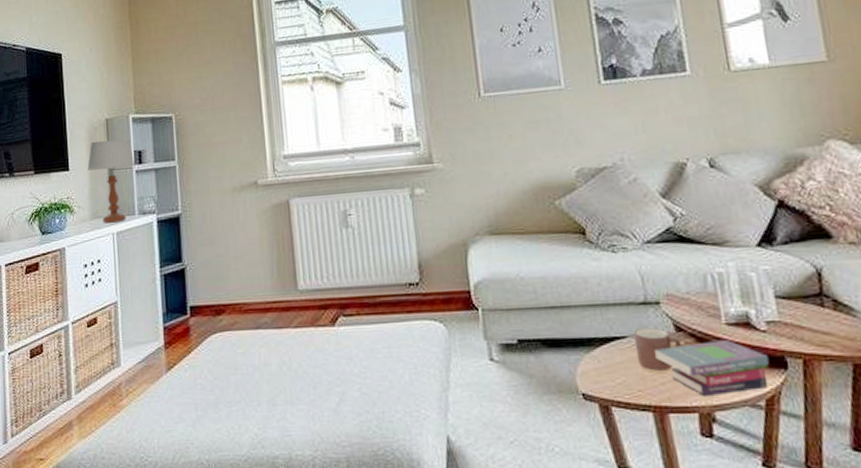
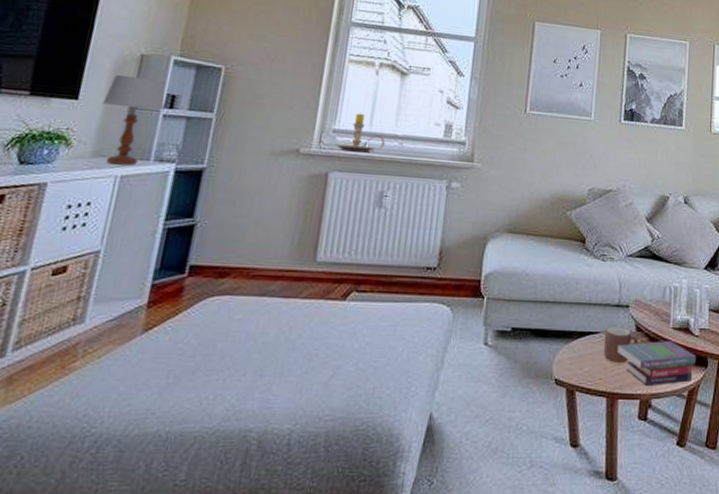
candlestick: none [290,133,337,175] -> present [336,113,386,153]

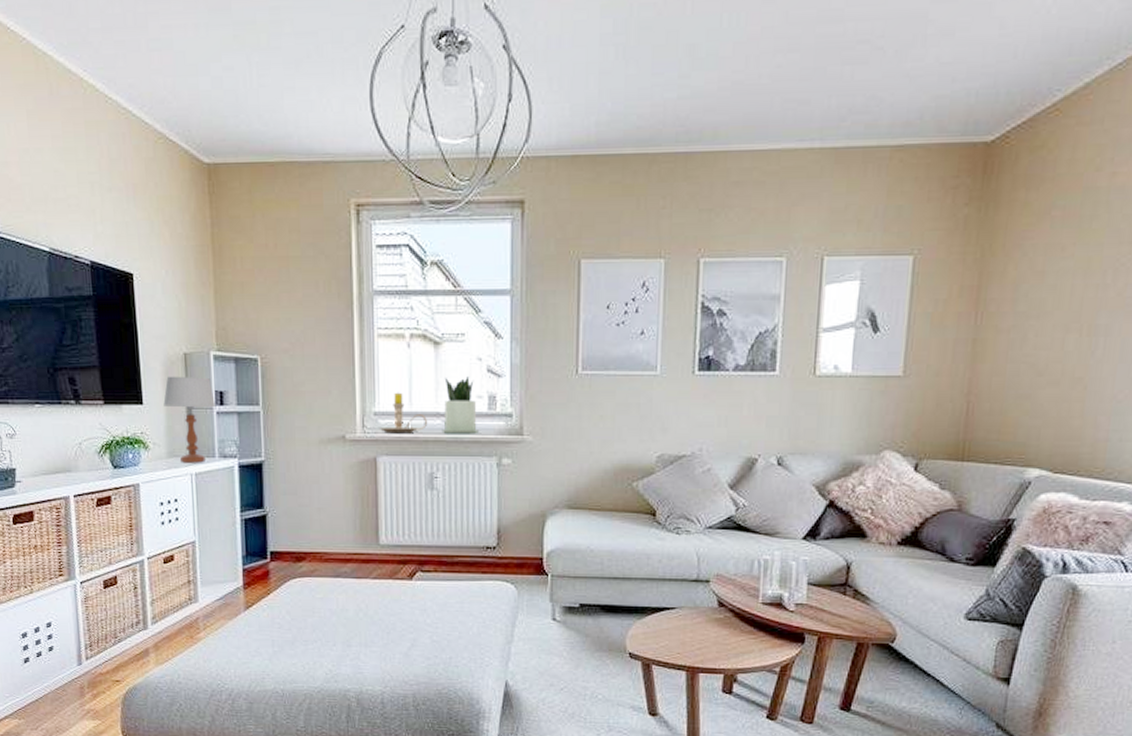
planter: none [397,105,434,158] -> present [442,377,479,434]
mug: present [603,326,638,364] -> none [681,602,721,640]
books: present [618,340,696,385] -> none [697,615,790,661]

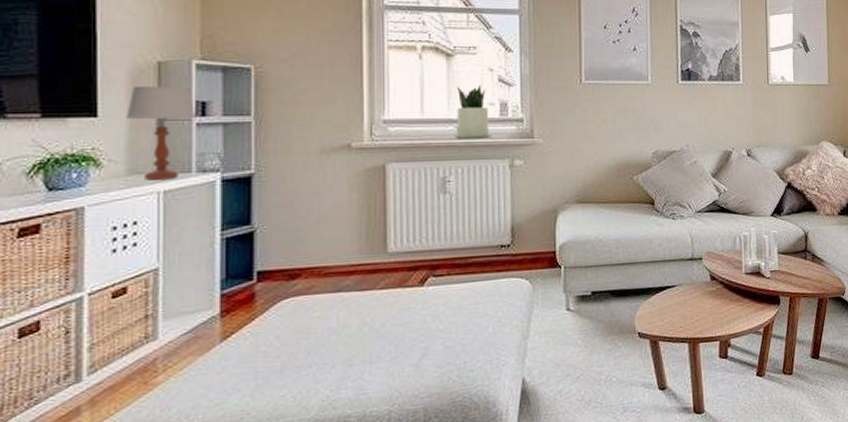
candlestick: present [380,392,428,434] -> none [390,100,441,141]

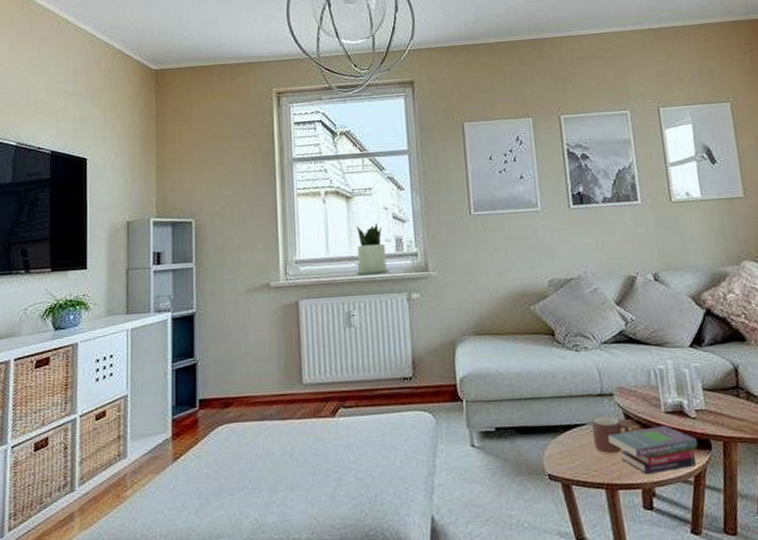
table lamp: present [126,85,195,180] -> none [106,241,153,320]
mug: none [681,278,713,313] -> present [591,416,629,455]
books: none [695,284,769,328] -> present [608,425,698,474]

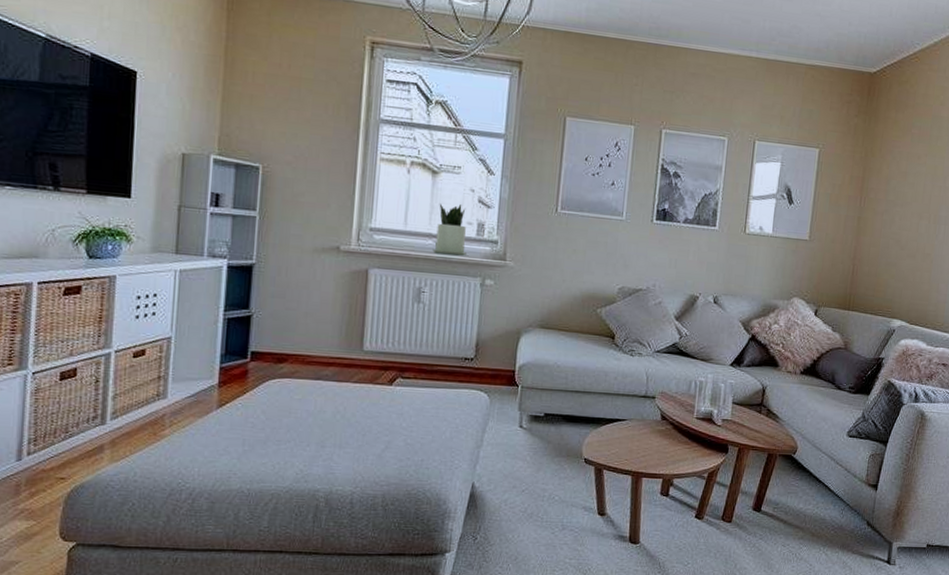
mug: present [591,416,629,455] -> none [629,415,663,448]
books: present [608,425,698,474] -> none [643,428,717,467]

